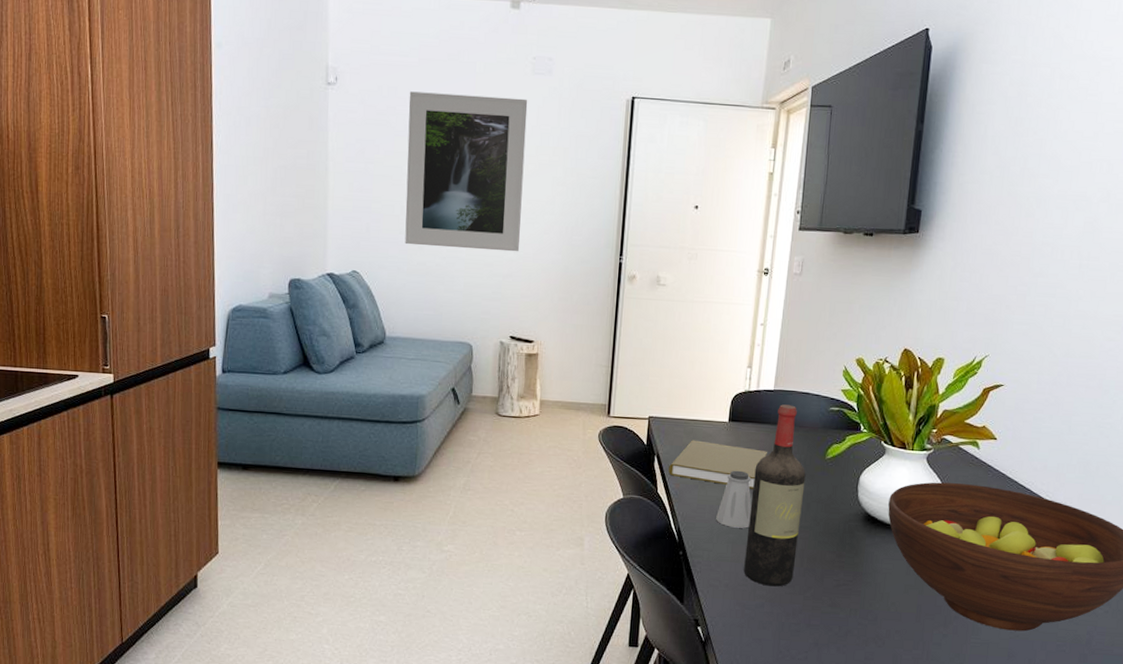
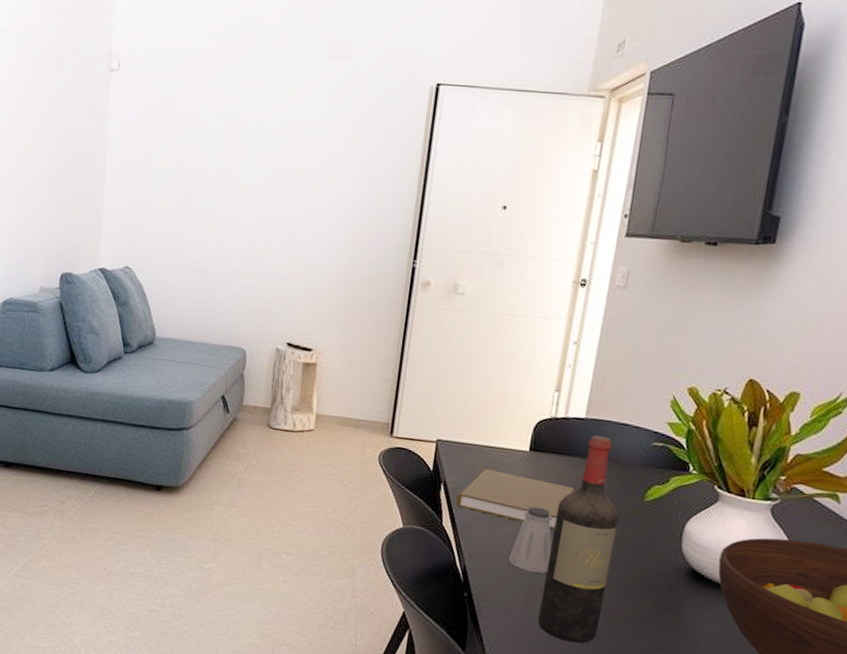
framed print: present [405,91,528,252] -> none [180,78,320,252]

